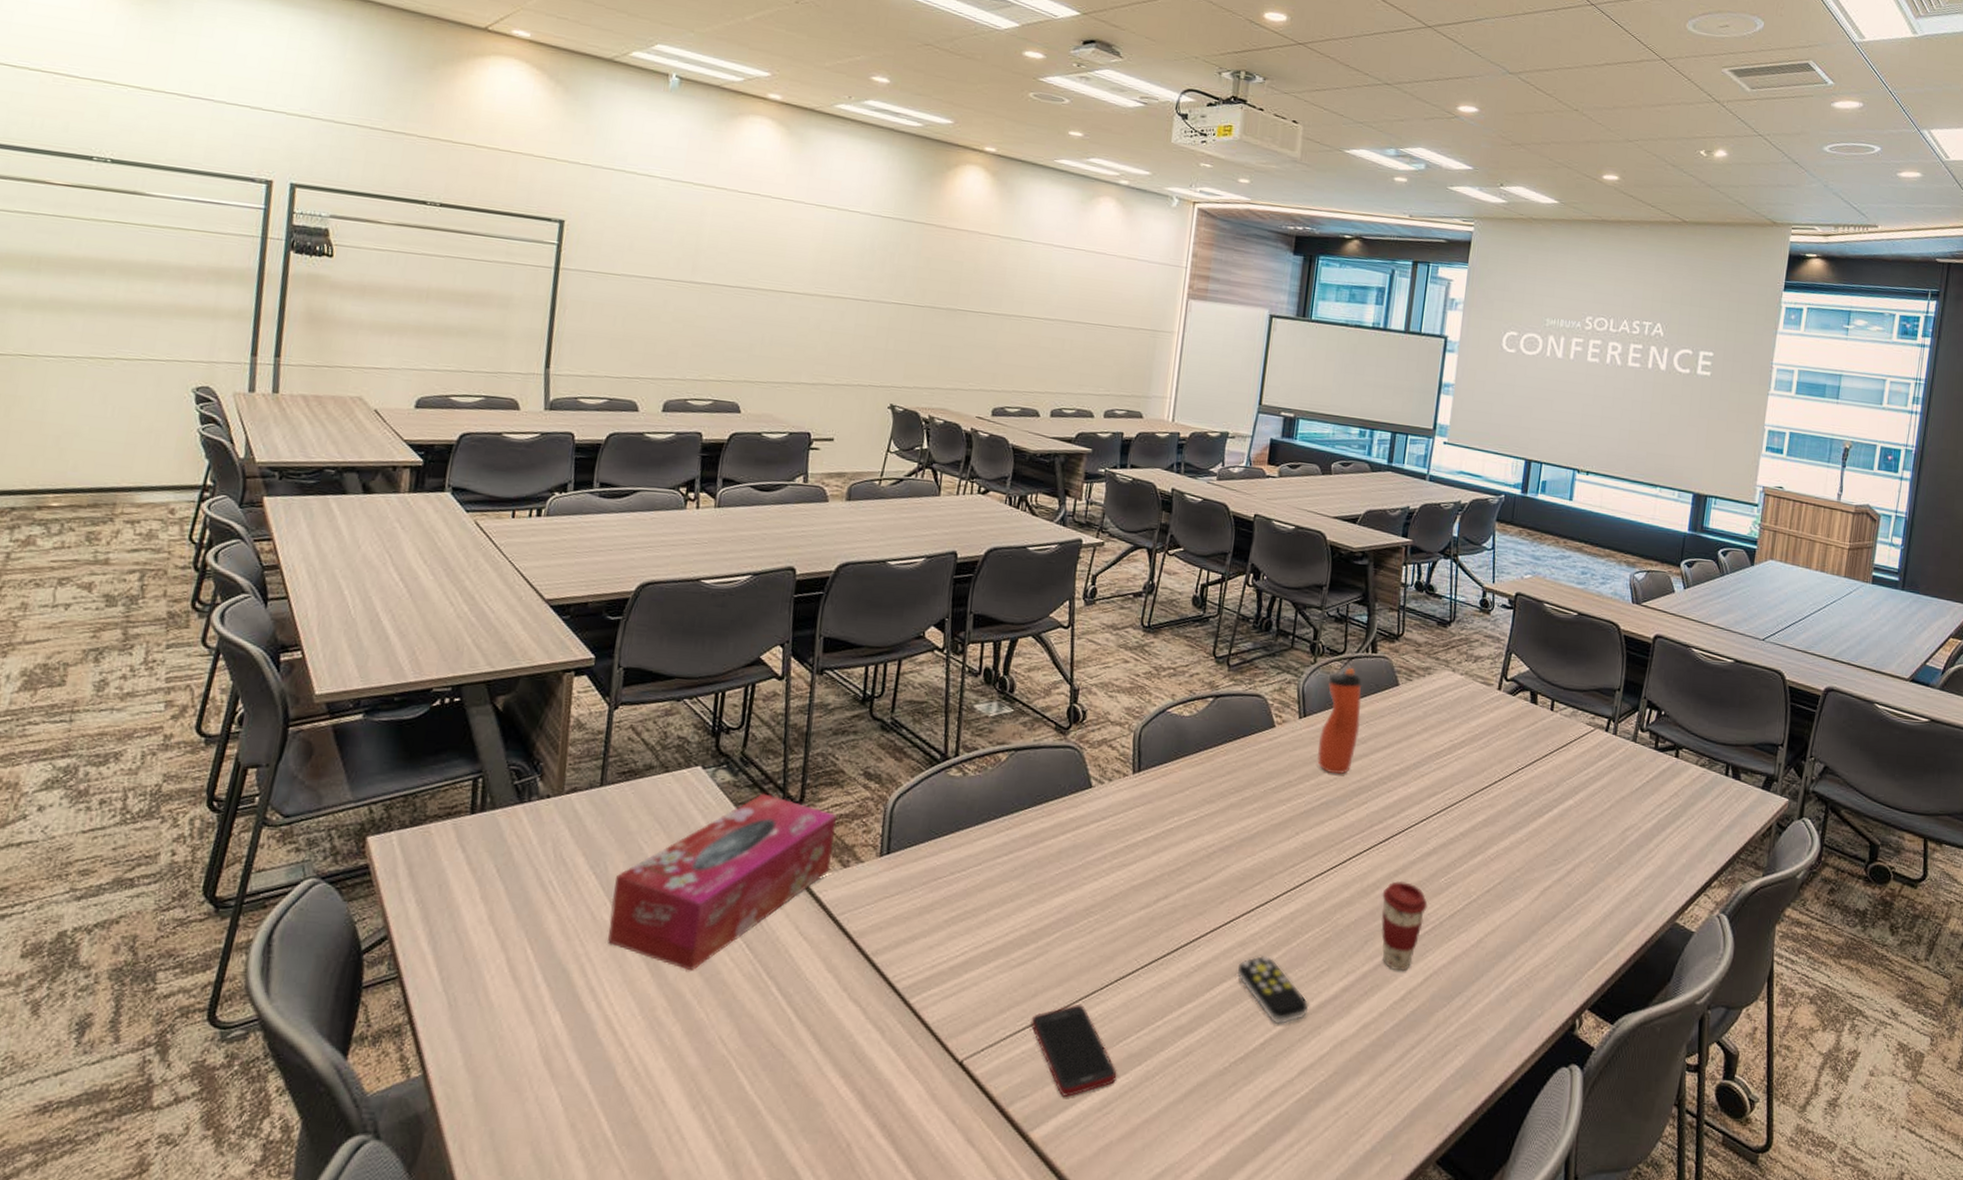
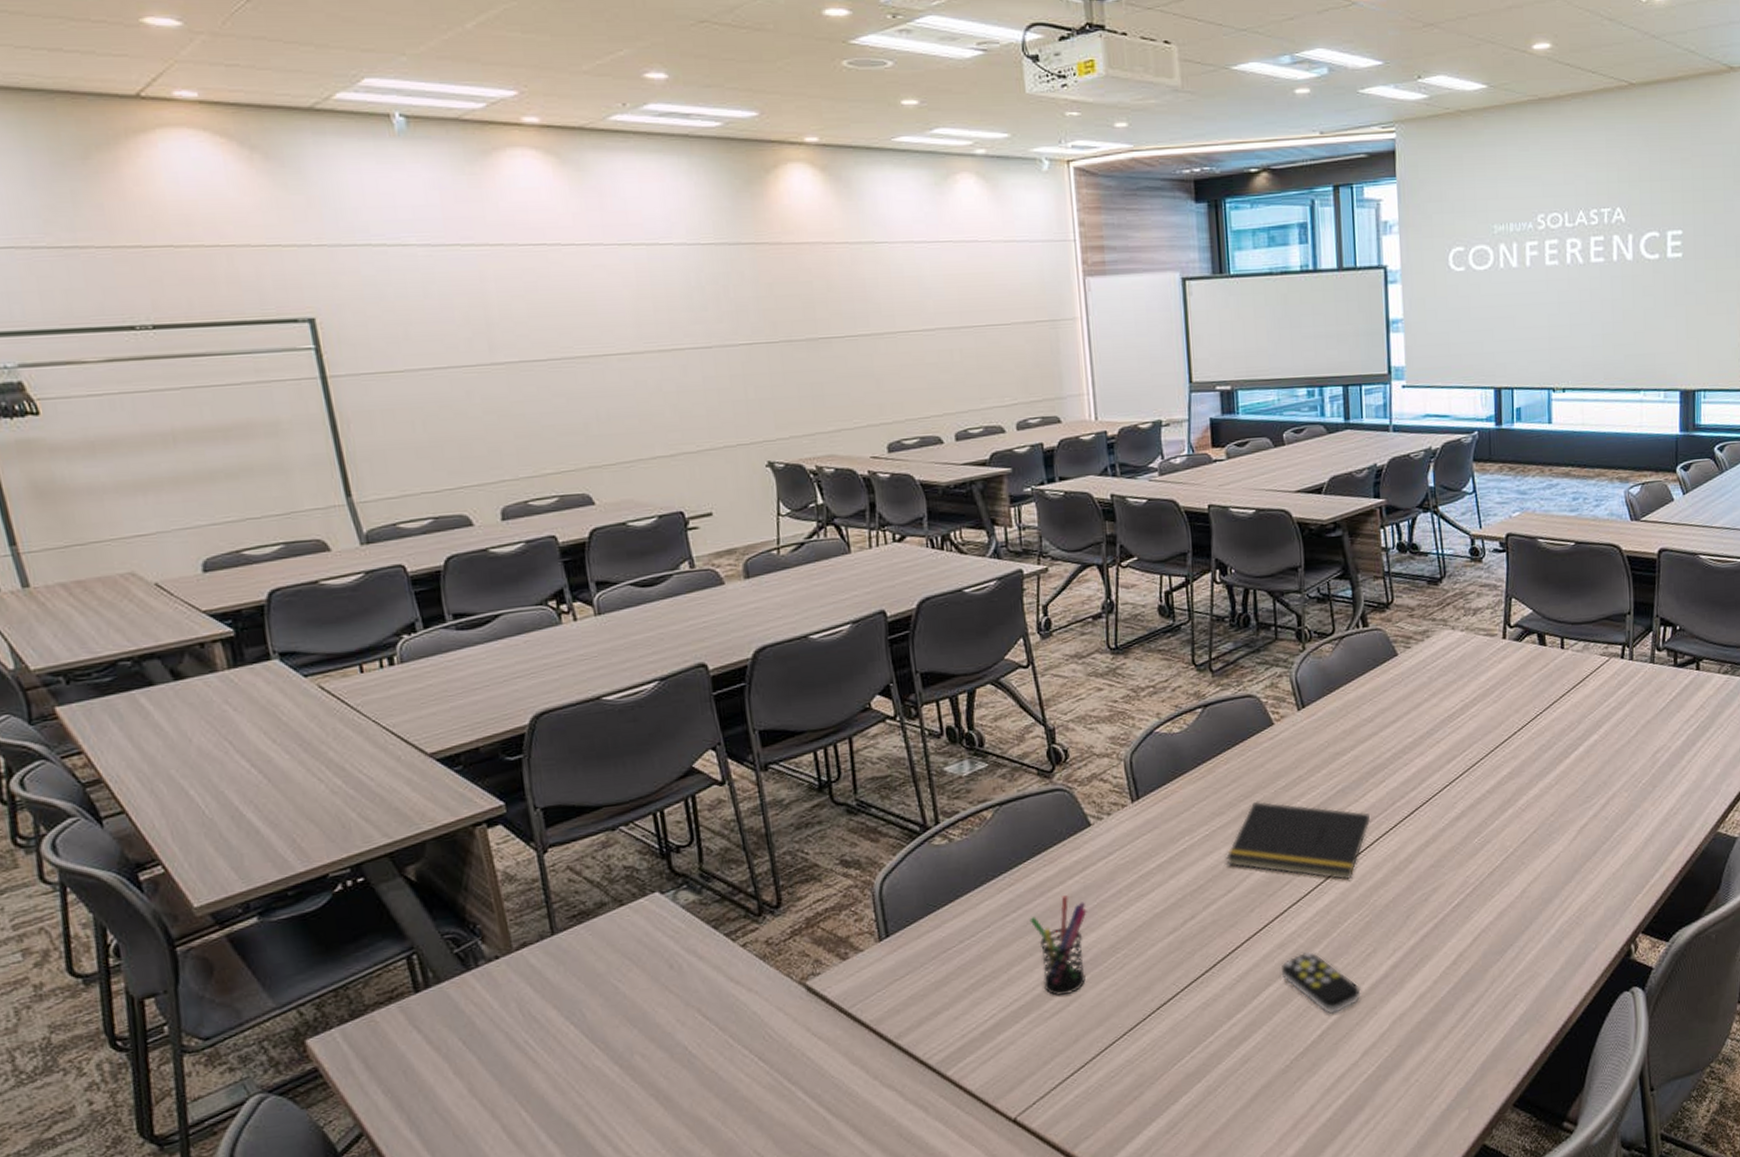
tissue box: present [608,793,837,972] -> none [597,904,829,1096]
pen holder: none [1017,849,1071,947] -> present [1029,895,1087,995]
cell phone: present [1030,1005,1117,1097] -> none [1078,1039,1178,1128]
notepad: none [1207,796,1348,893] -> present [1226,801,1371,881]
water bottle: present [1317,667,1363,774] -> none [1321,646,1365,759]
coffee cup: present [1381,880,1428,972] -> none [1416,850,1465,938]

